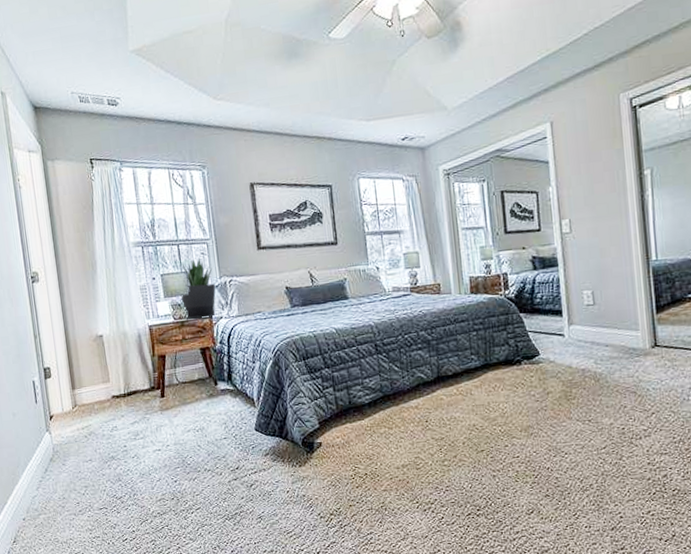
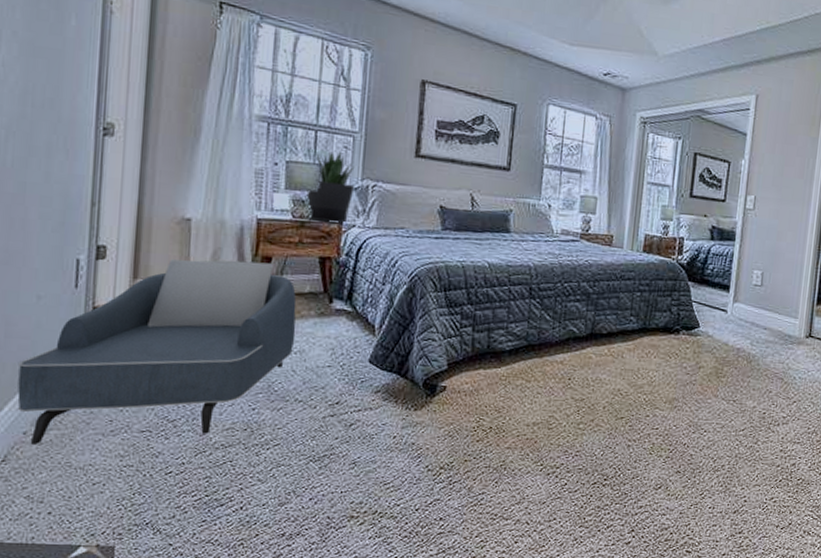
armchair: none [10,360,196,528] -> present [17,259,297,446]

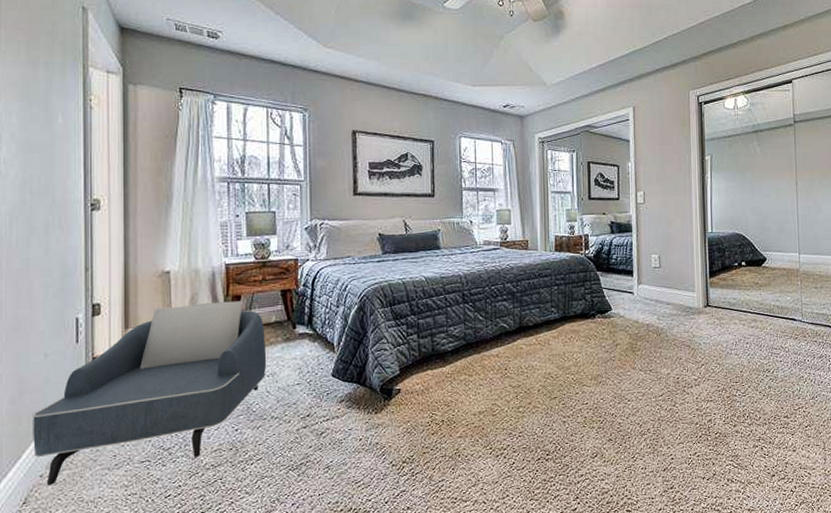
planter: present [306,151,355,223] -> none [265,199,306,260]

